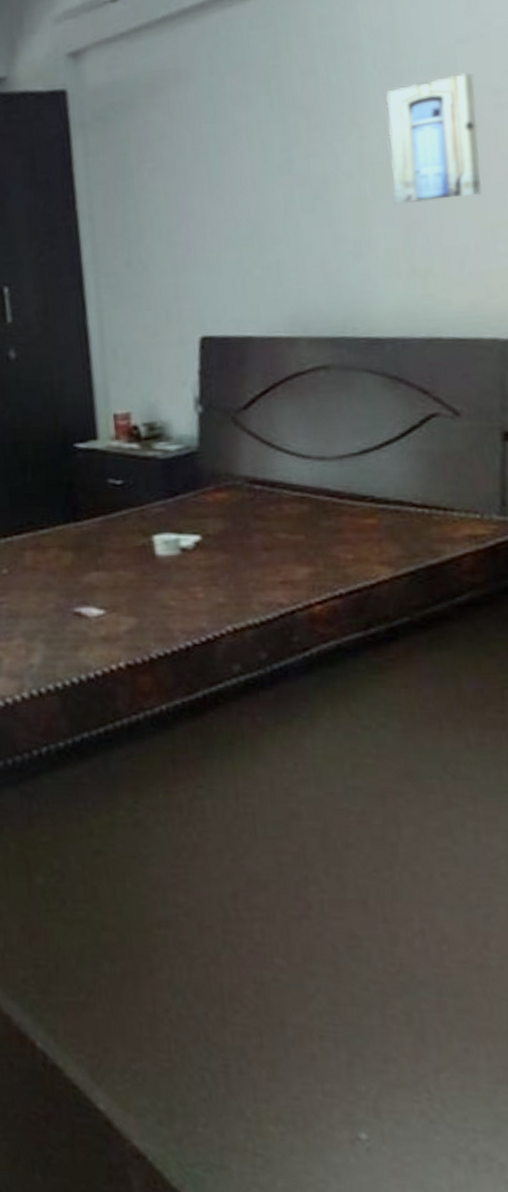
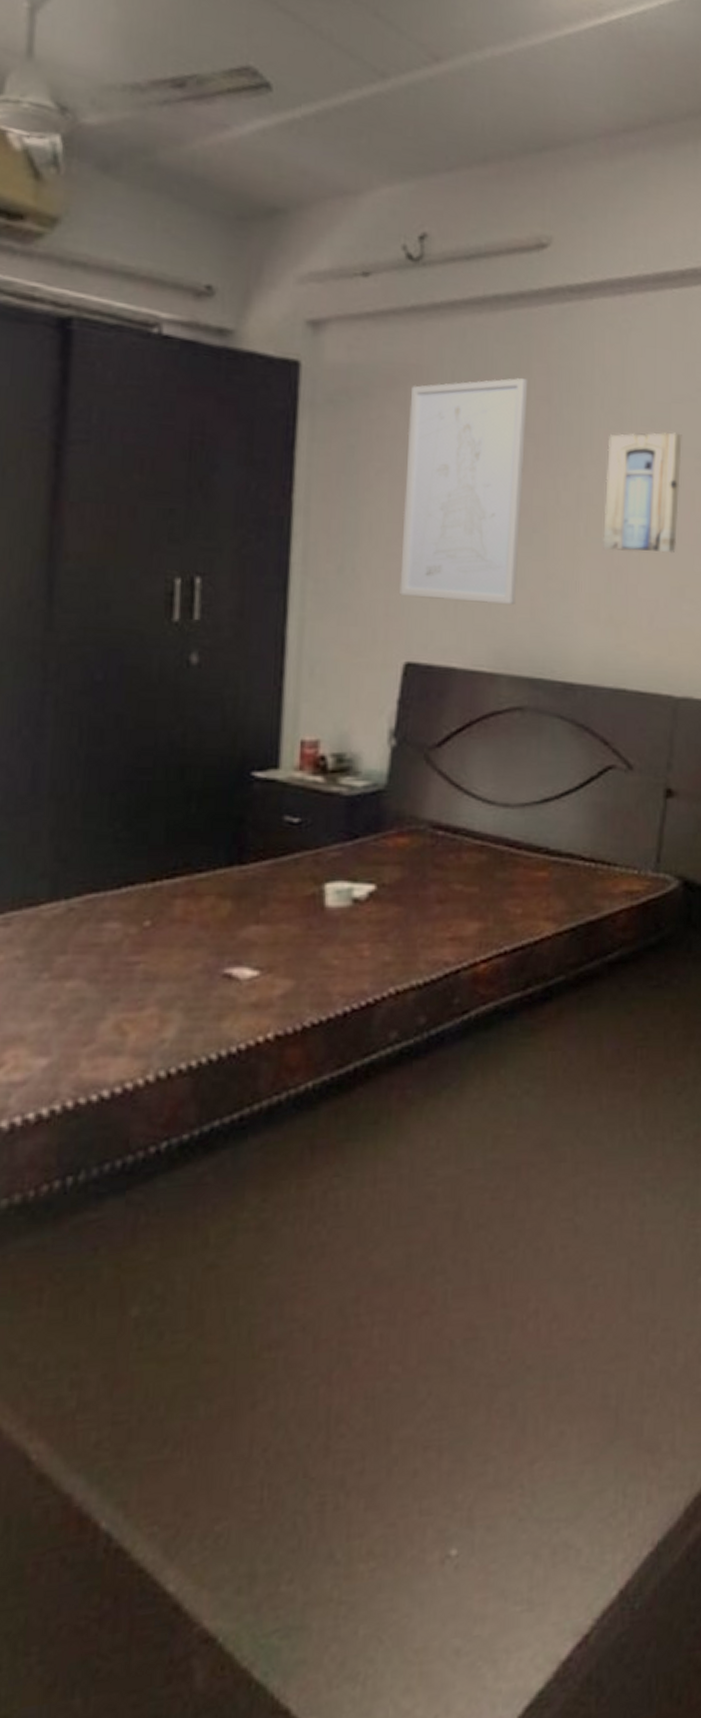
wall art: none [171,56,307,278] -> present [399,377,528,605]

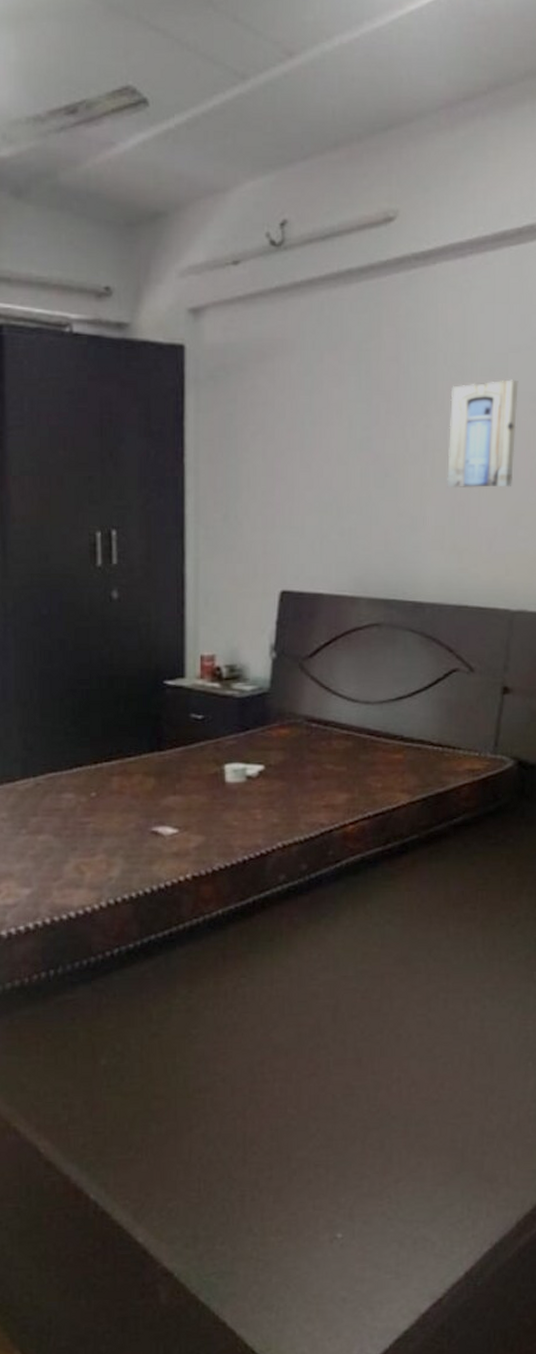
wall art: present [399,377,528,605] -> none [274,342,379,540]

